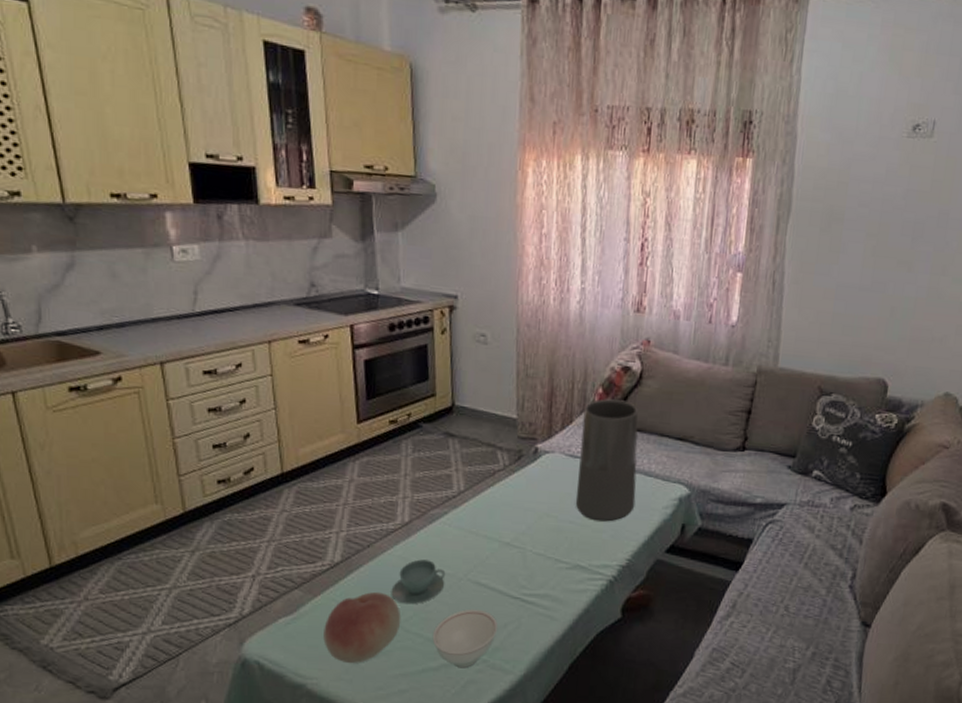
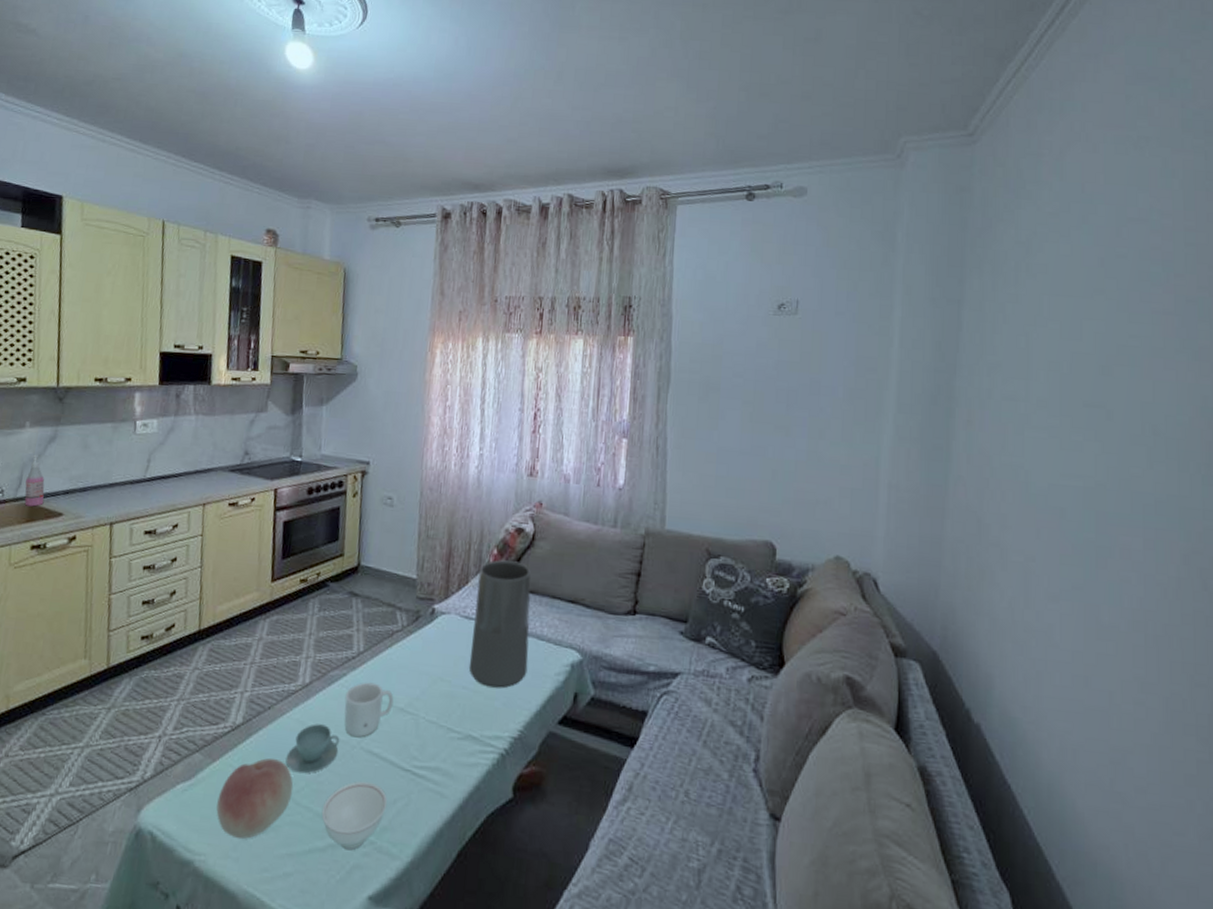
soap dispenser: none [46,284,74,345] -> present [24,454,45,508]
mug: none [448,519,499,571] -> present [344,682,394,738]

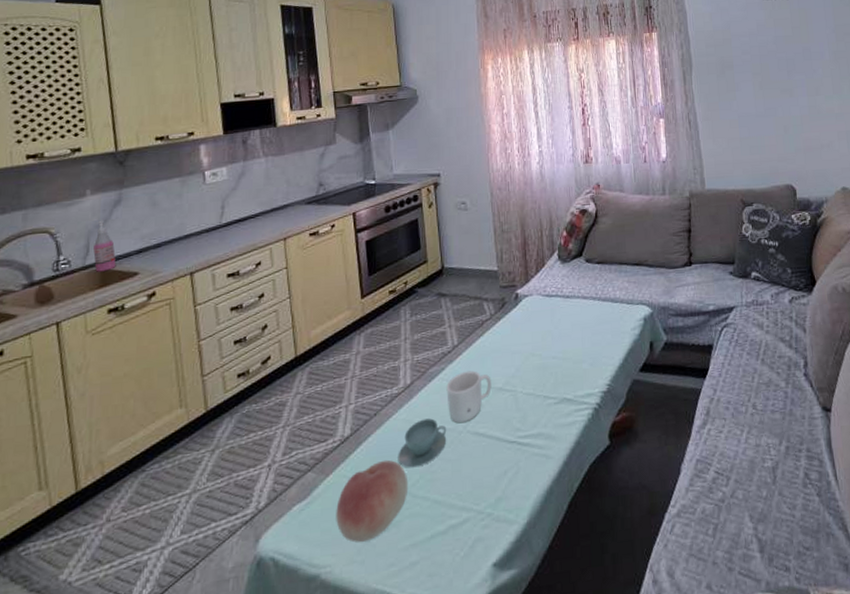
bowl: present [321,781,388,851] -> none [438,460,499,527]
vase: present [469,560,531,688] -> none [553,239,607,352]

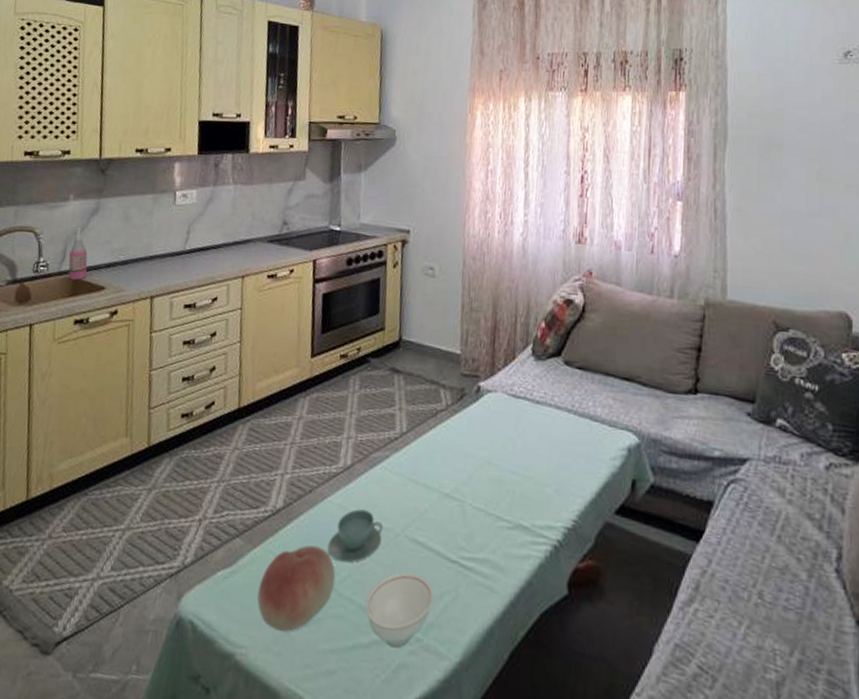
bowl: none [438,460,499,527] -> present [365,572,435,648]
mug: present [446,370,492,424] -> none [387,465,439,525]

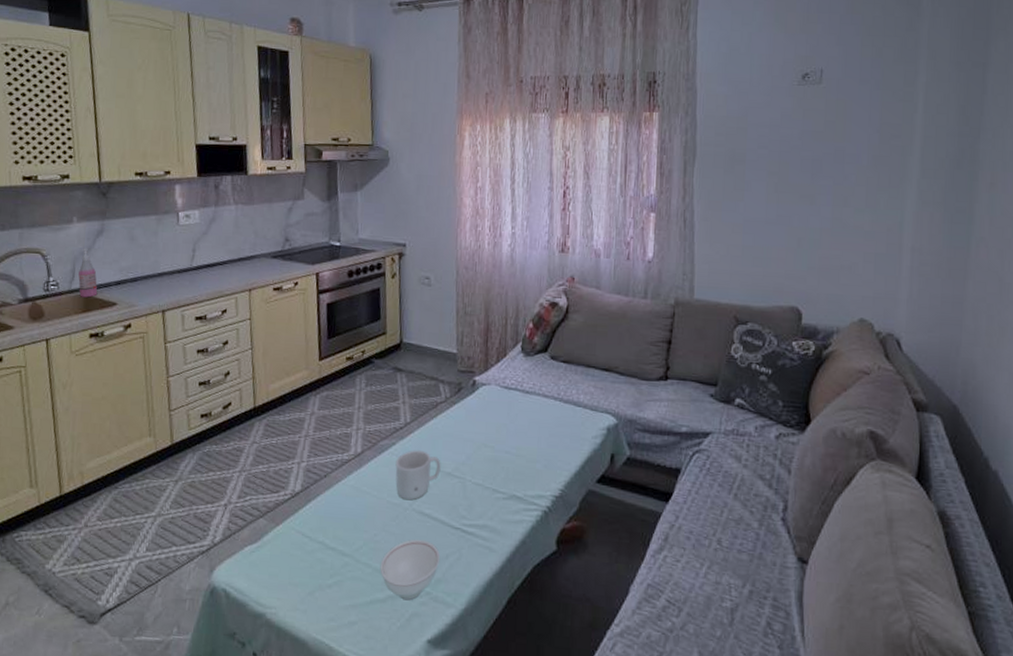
fruit: present [257,545,336,632] -> none [283,521,353,594]
teacup: present [327,509,383,563] -> none [344,489,393,534]
mug: none [387,465,439,525] -> present [395,450,441,501]

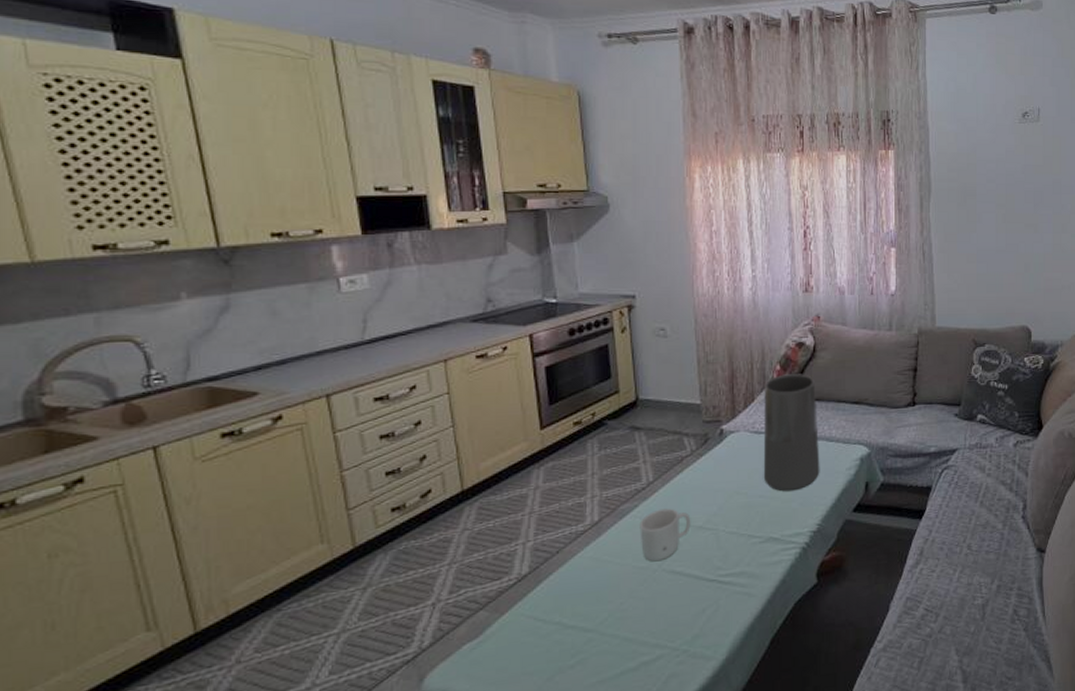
soap dispenser: present [78,248,98,299] -> none [196,329,228,392]
bowl: present [380,539,441,601] -> none [629,598,697,664]
vase: none [510,333,567,452] -> present [763,374,820,491]

